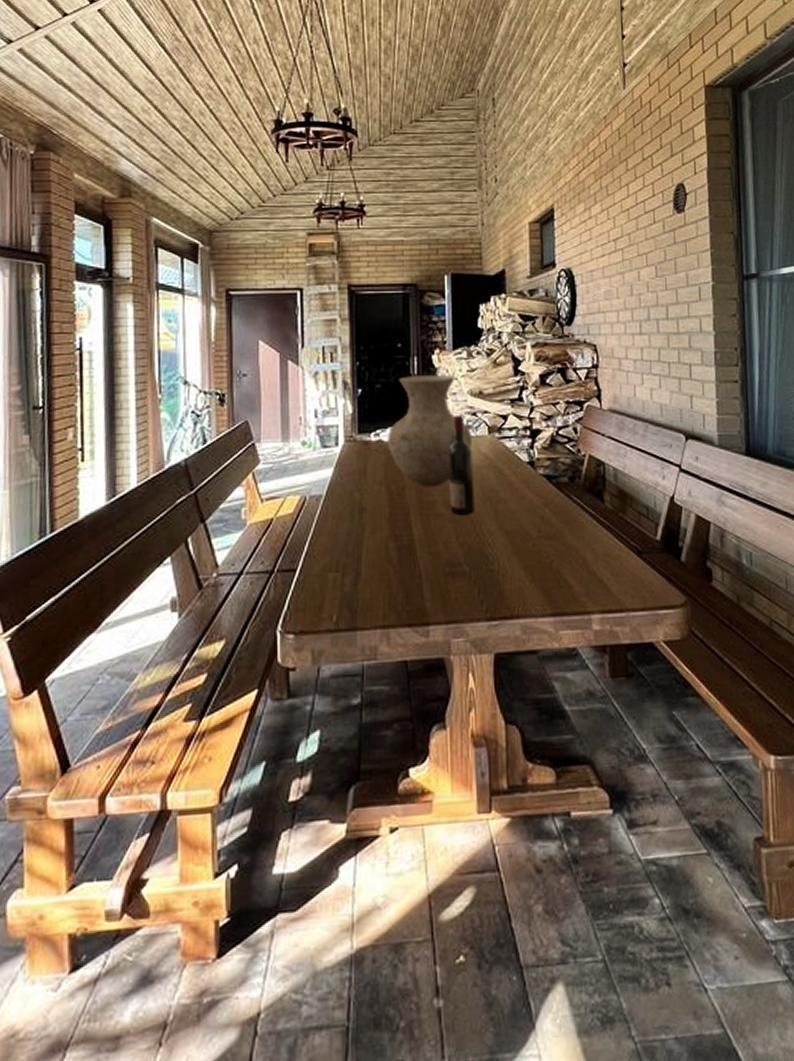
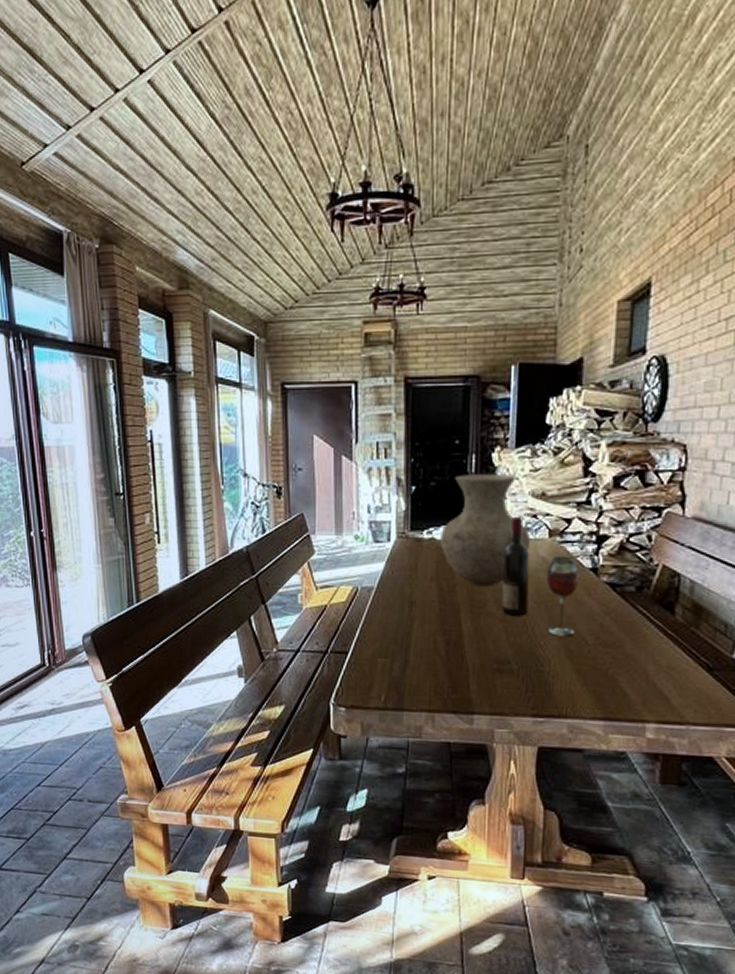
wineglass: none [489,451,518,533] -> present [546,555,579,637]

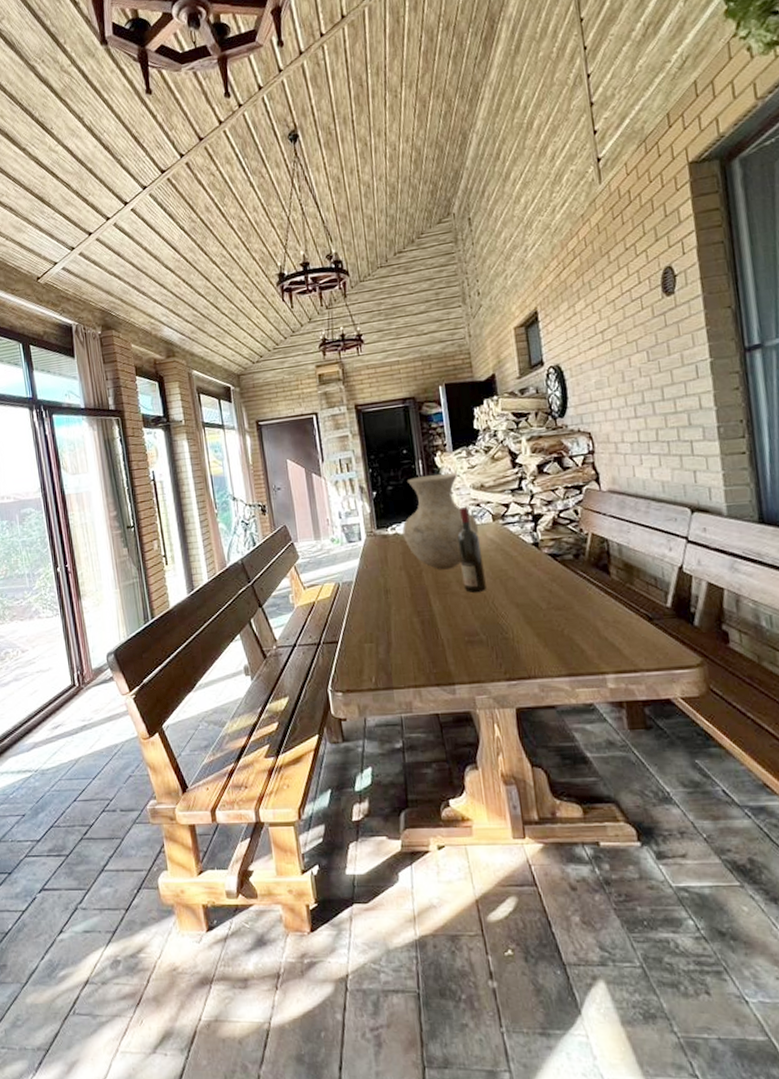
wineglass: present [546,555,579,637] -> none [496,535,528,606]

